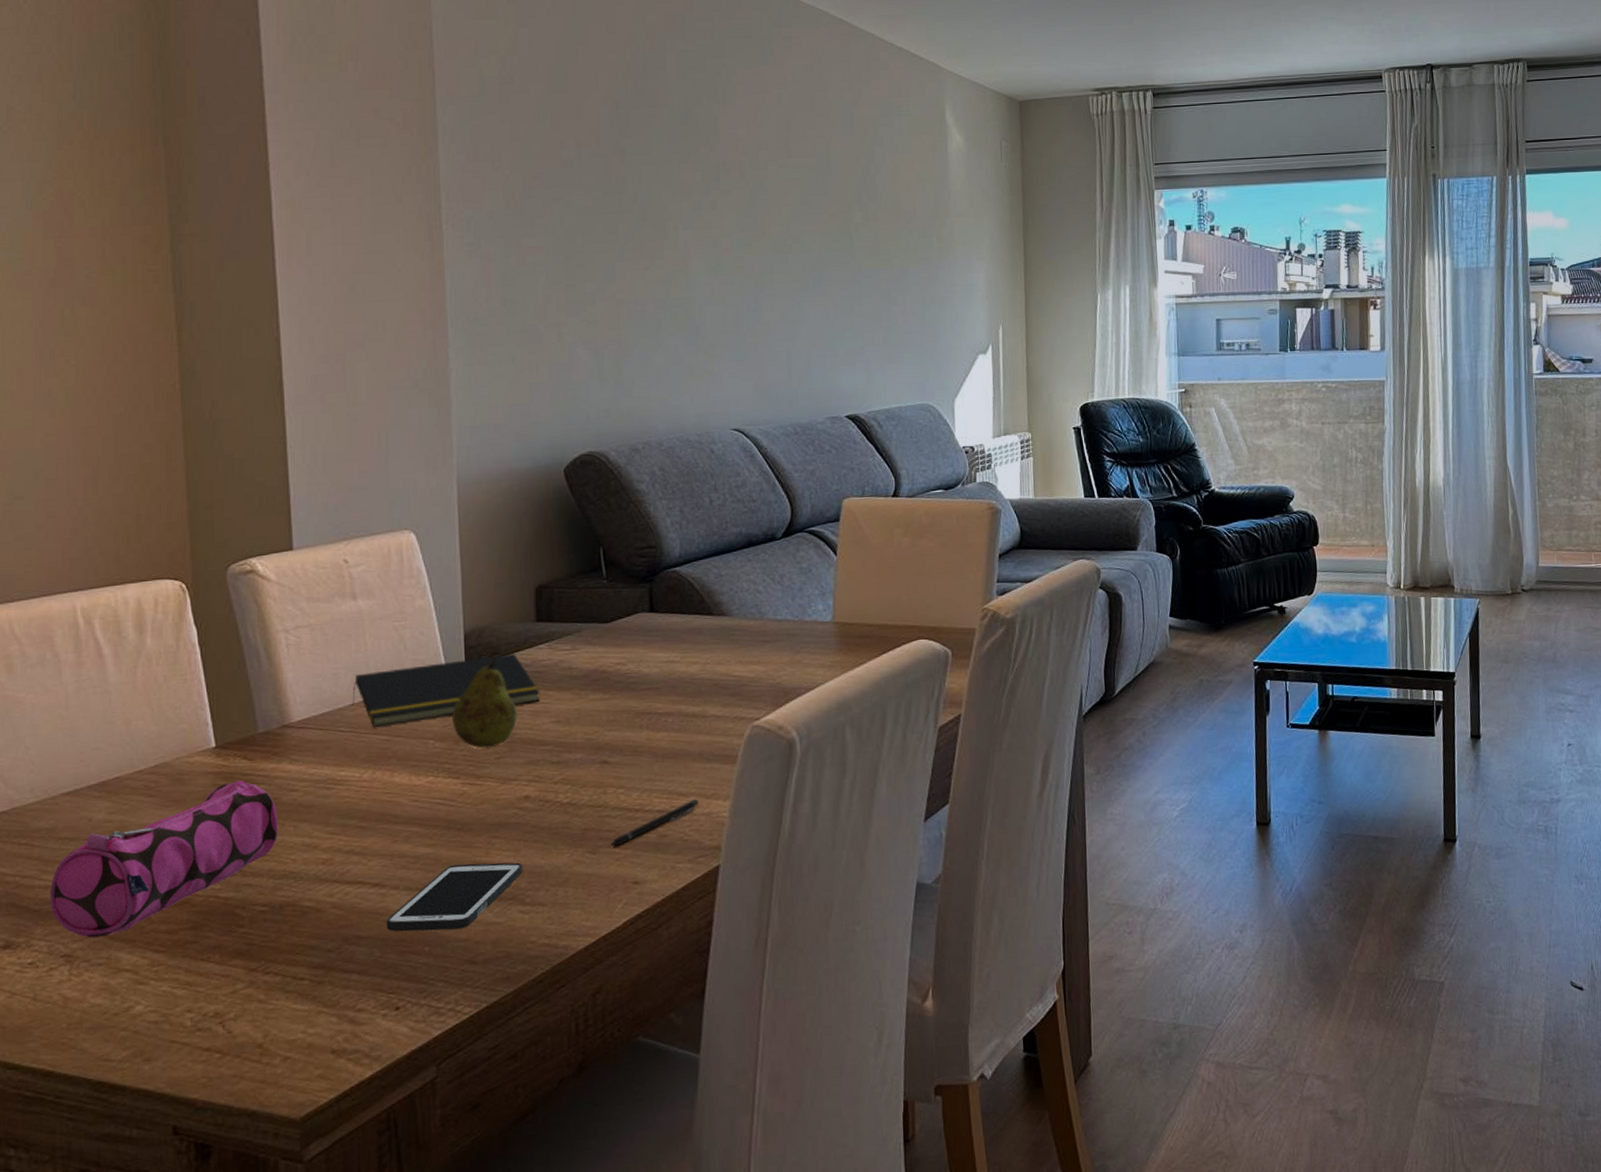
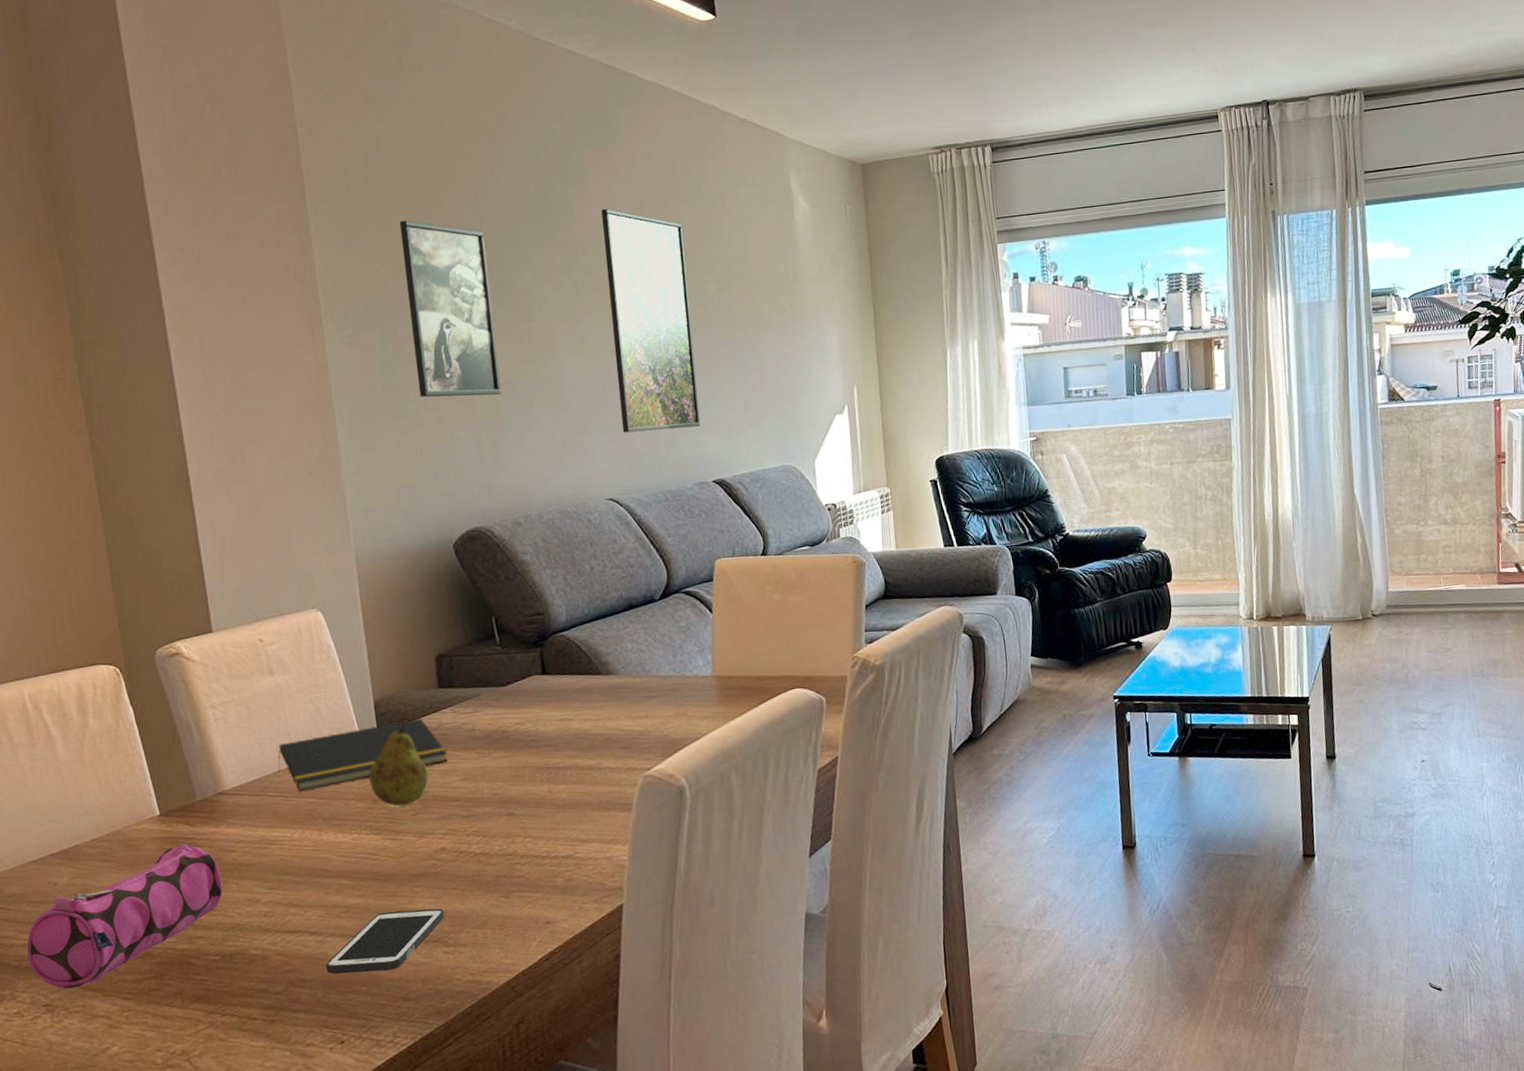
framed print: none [533,127,628,314] -> present [399,220,501,398]
pen: present [609,799,699,847] -> none [521,845,600,891]
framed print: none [747,129,837,361] -> present [601,209,701,433]

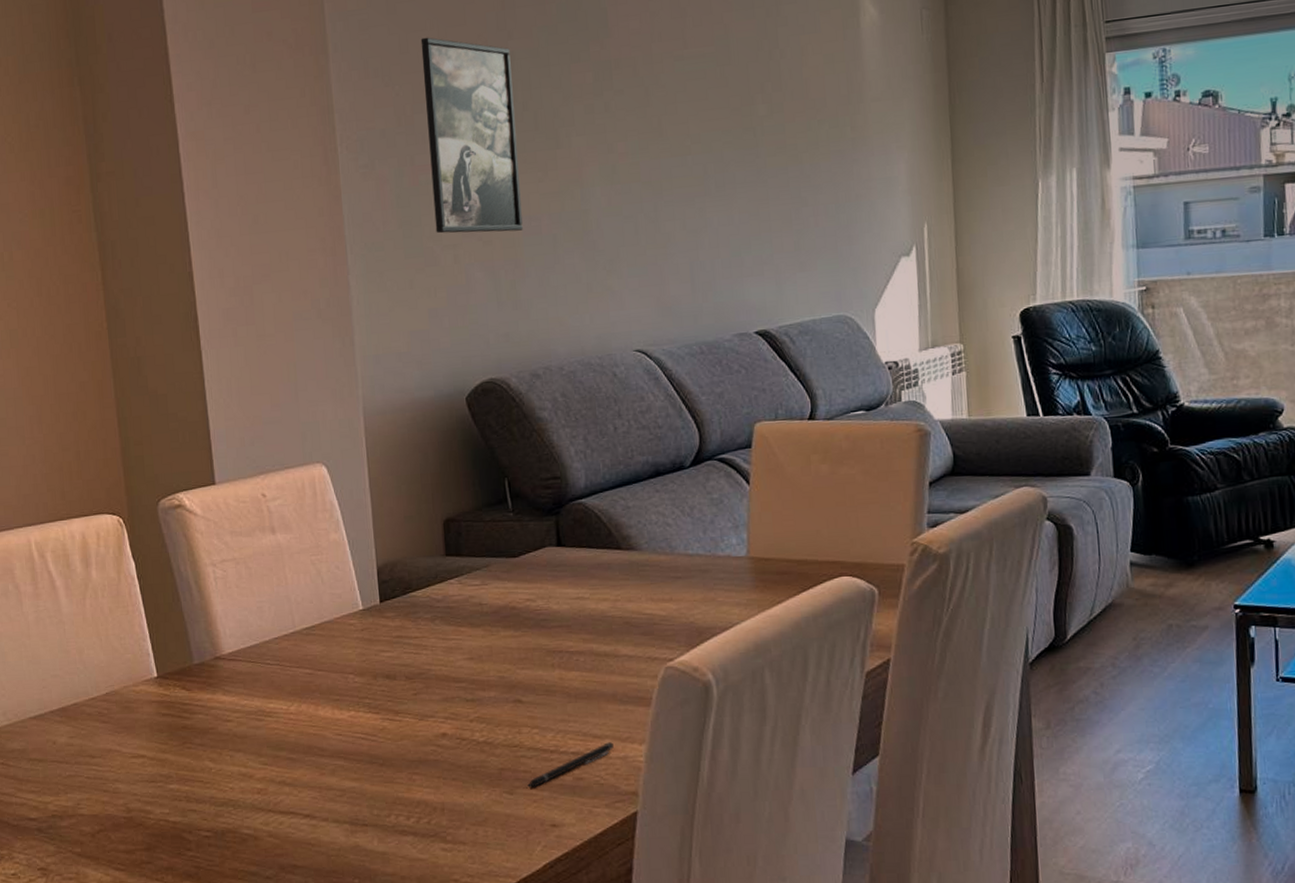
pencil case: present [27,843,223,989] -> none [25,709,217,854]
notepad: present [278,718,448,791] -> none [276,588,453,660]
cell phone: present [326,908,445,974] -> none [318,799,443,864]
fruit: present [369,722,429,807] -> none [369,591,432,684]
pen: none [521,845,600,891] -> present [526,742,614,788]
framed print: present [601,209,701,433] -> none [639,20,744,276]

